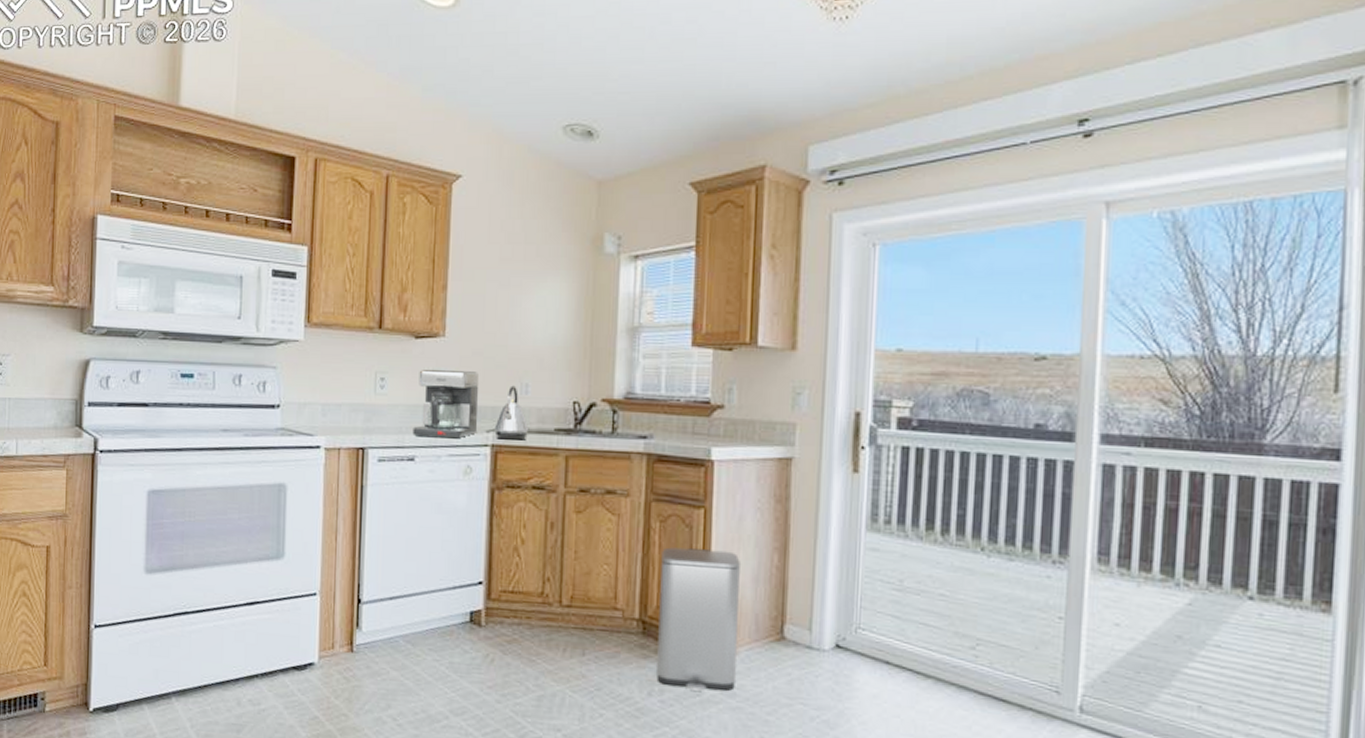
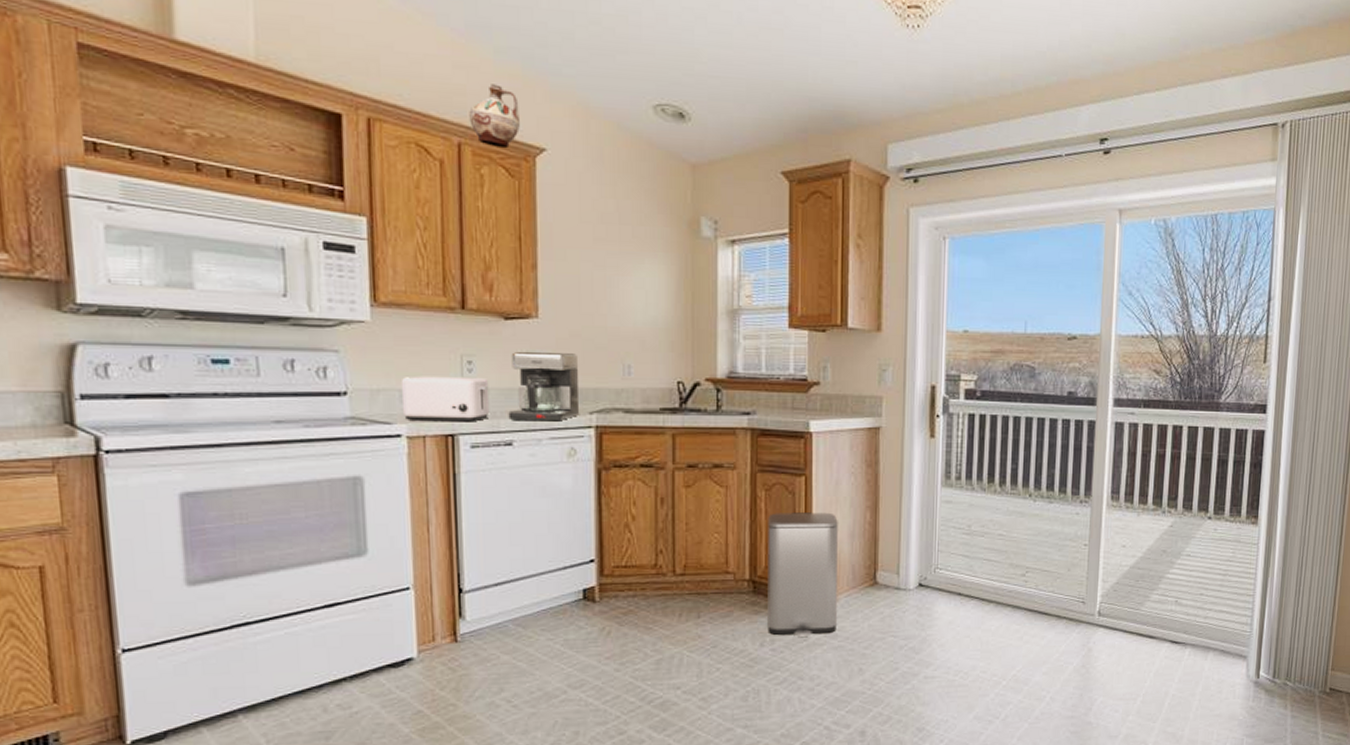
toaster: none [323,391,398,437] -> present [400,376,490,422]
ceramic jug: none [397,119,441,178] -> present [469,84,520,149]
kettle: present [494,385,529,441] -> none [598,367,634,421]

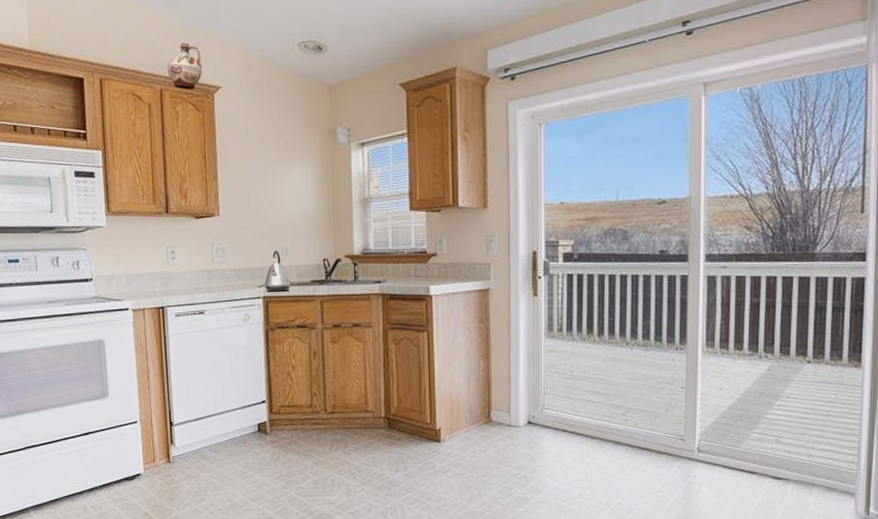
toaster: present [400,376,490,422] -> none [127,263,188,297]
coffee maker: present [508,351,580,422] -> none [200,241,252,295]
kettle: none [598,367,634,421] -> present [264,250,291,292]
pedal bin: present [767,512,838,637] -> none [398,361,458,465]

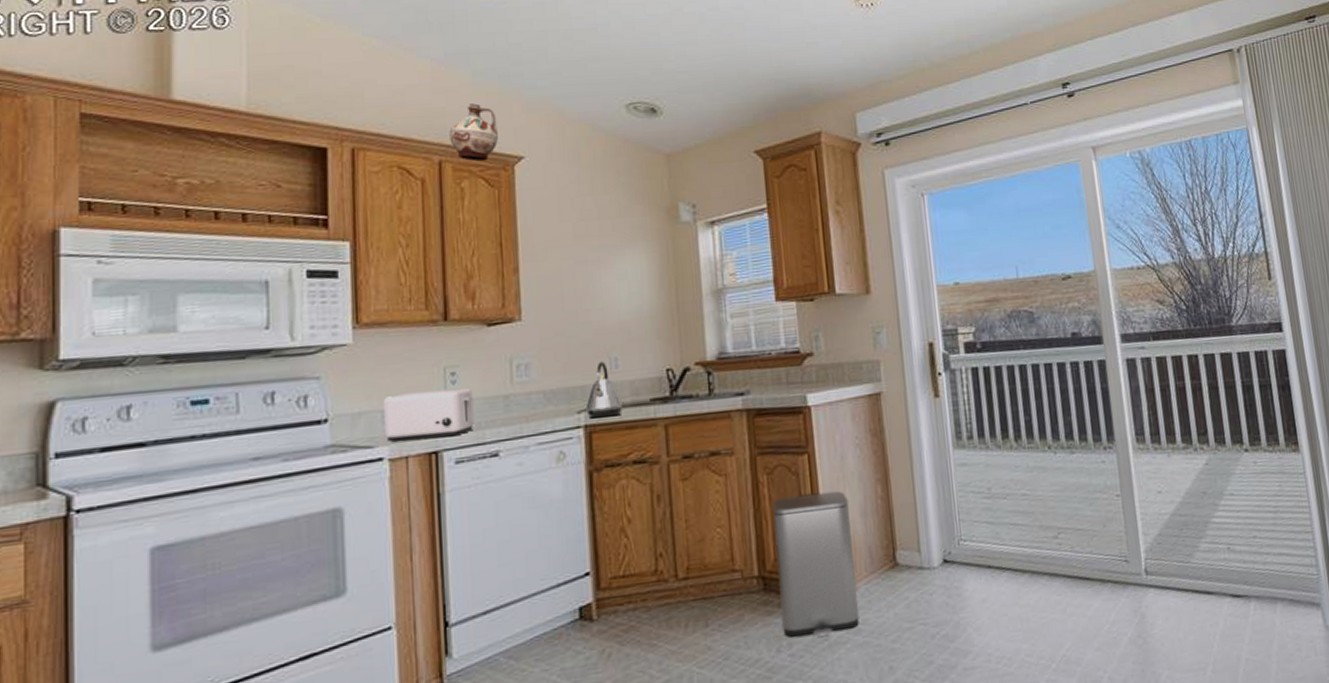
toaster: none [127,263,188,297] -> present [382,389,475,442]
pedal bin: none [398,361,458,465] -> present [772,491,859,637]

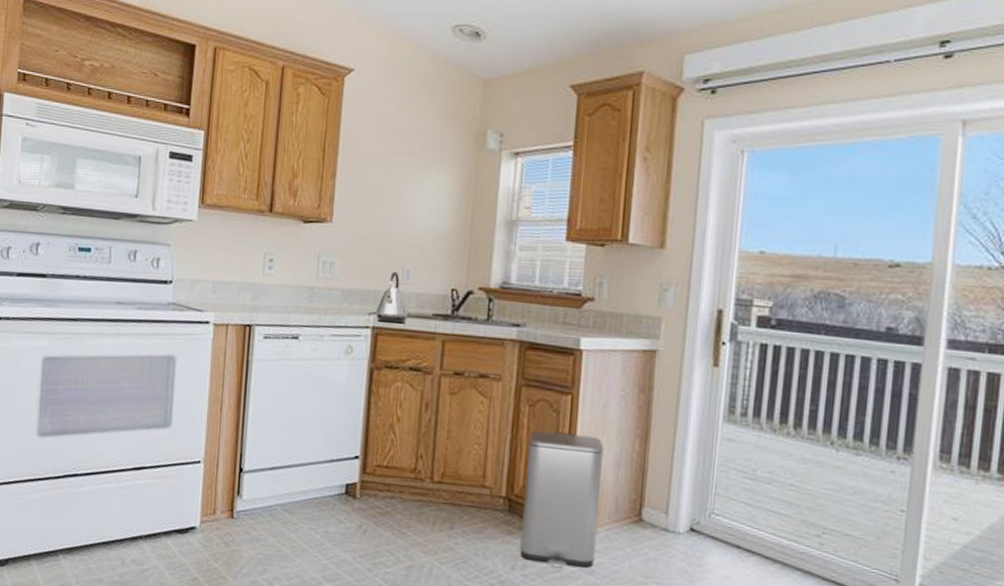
toaster: present [382,389,475,442] -> none [213,270,285,315]
ceramic jug: present [449,103,498,162] -> none [293,14,336,70]

